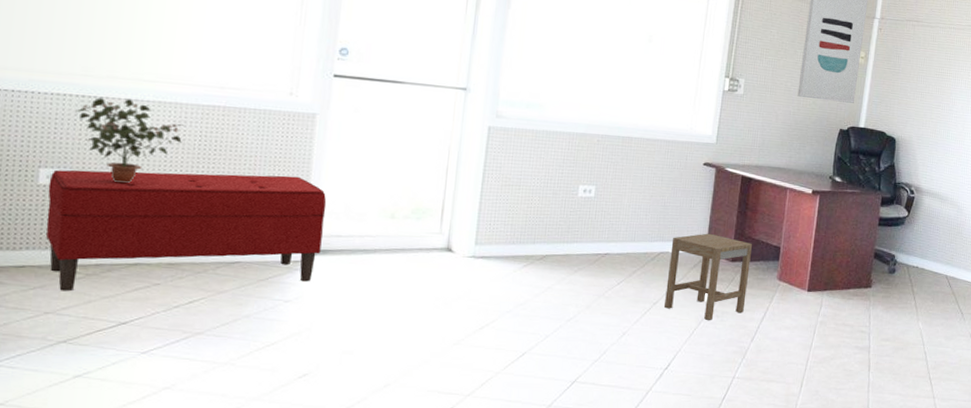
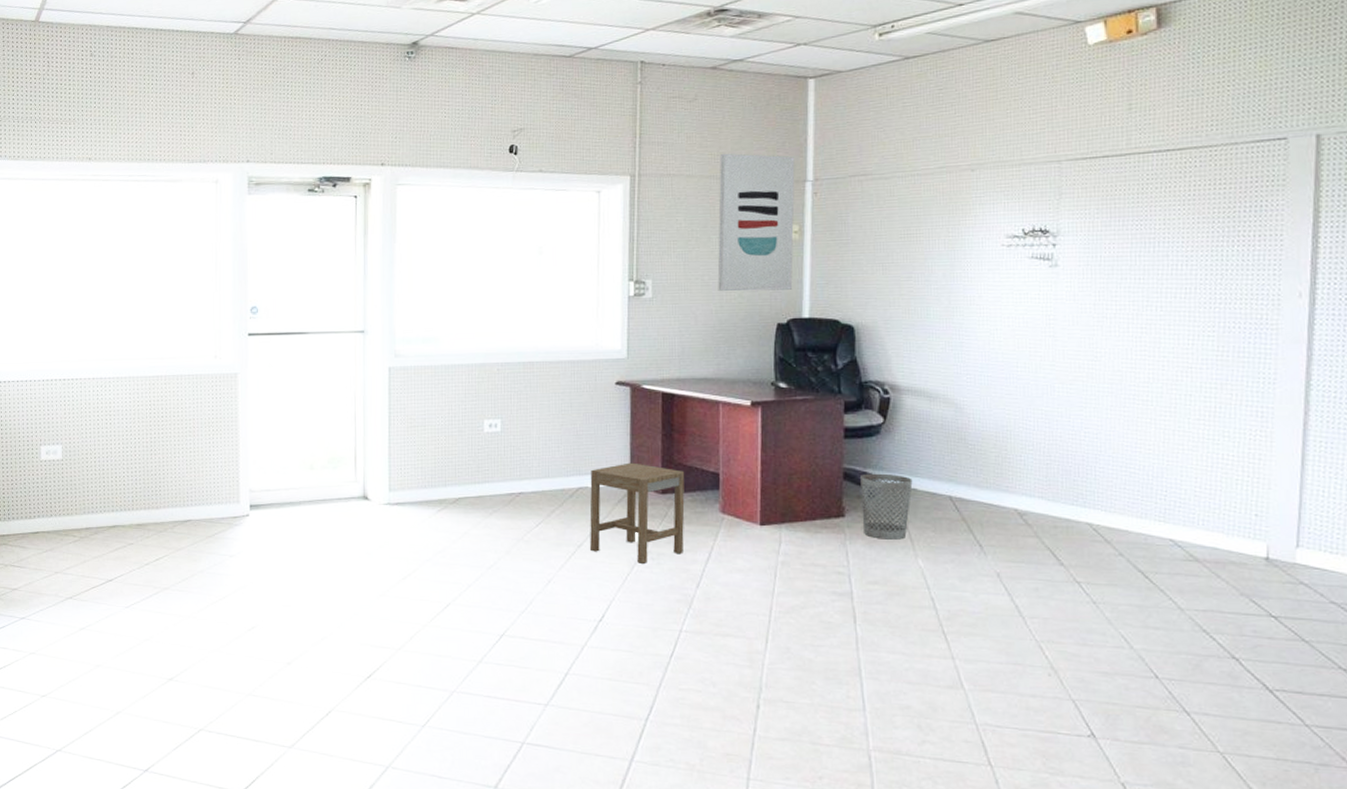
bench: present [46,169,327,292] -> none [48,435,255,553]
potted plant: present [75,98,184,184] -> none [60,378,137,454]
wastebasket: none [883,254,923,307] -> present [860,473,913,540]

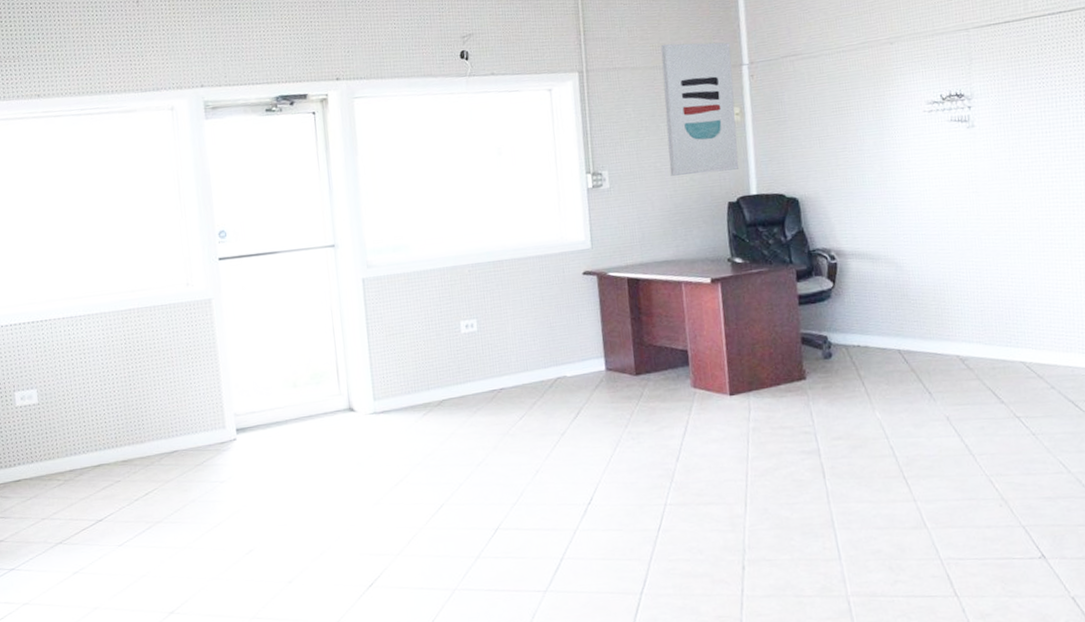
stool: present [590,462,685,564] -> none [567,348,661,445]
wastebasket: present [860,473,913,540] -> none [817,334,865,397]

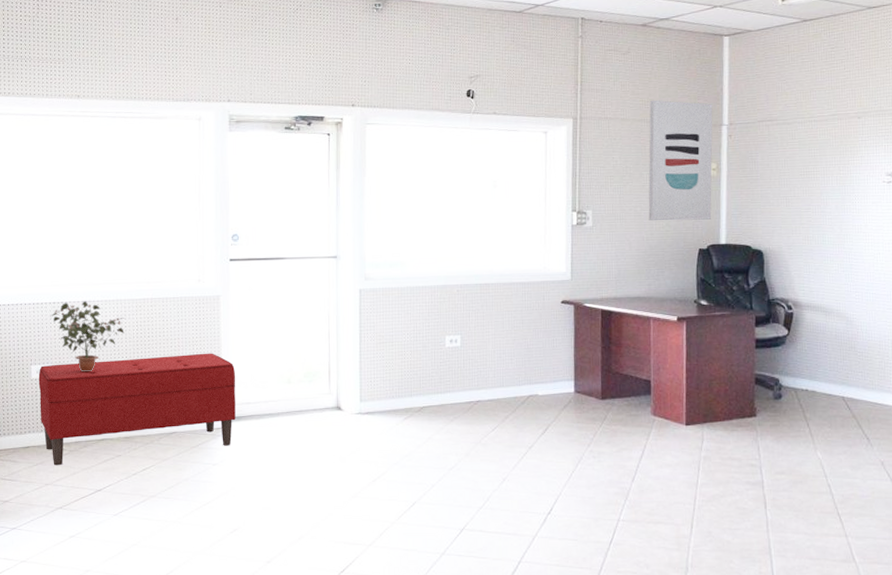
bench: none [23,361,241,498] -> present [38,353,236,466]
potted plant: none [30,317,112,395] -> present [50,301,124,372]

